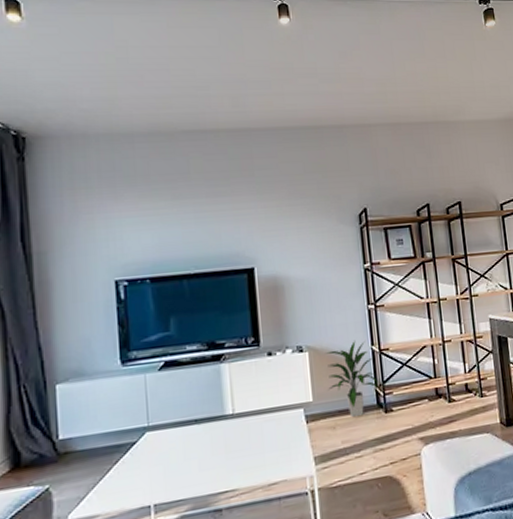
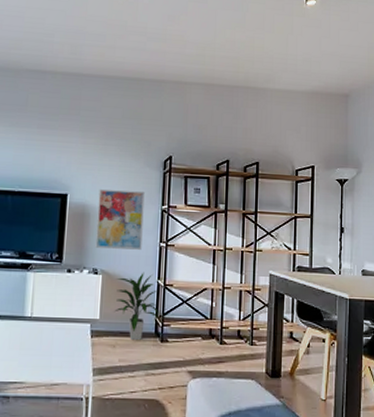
wall art: none [290,252,349,323] -> present [95,188,145,250]

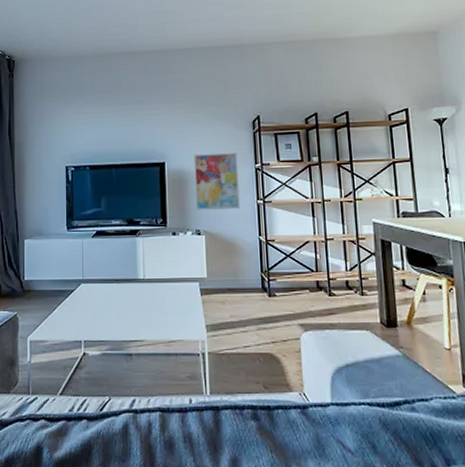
indoor plant: present [114,271,158,341] -> none [219,229,263,297]

